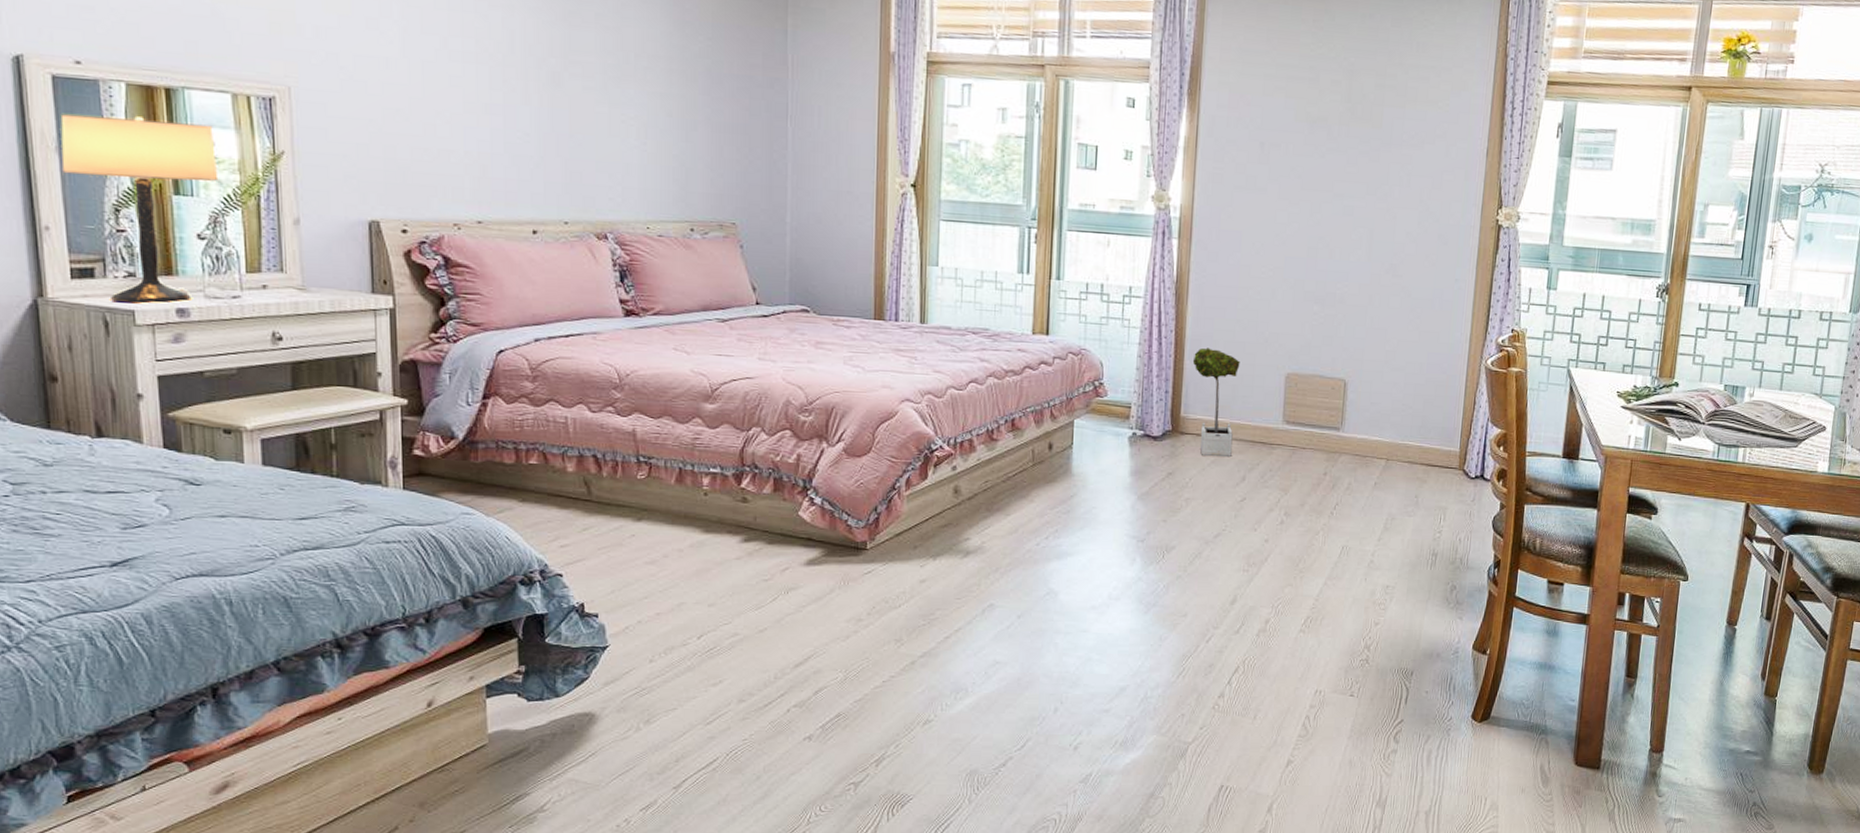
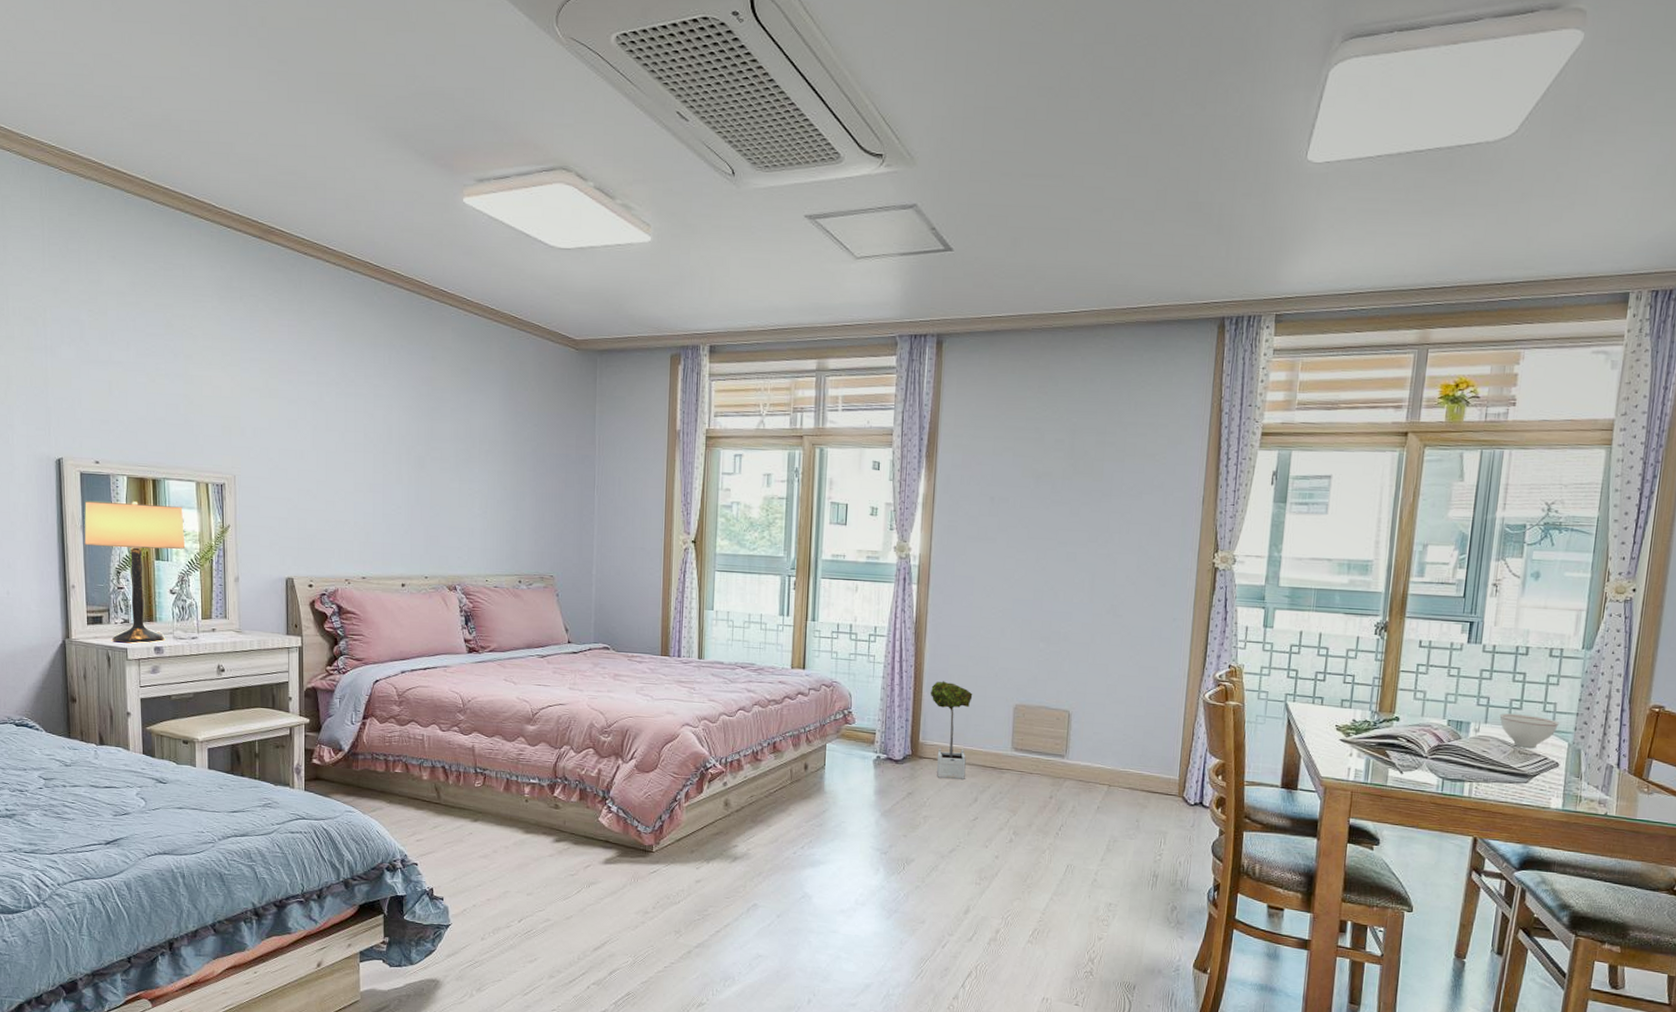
bowl: none [1772,377,1828,412] -> present [1499,713,1560,748]

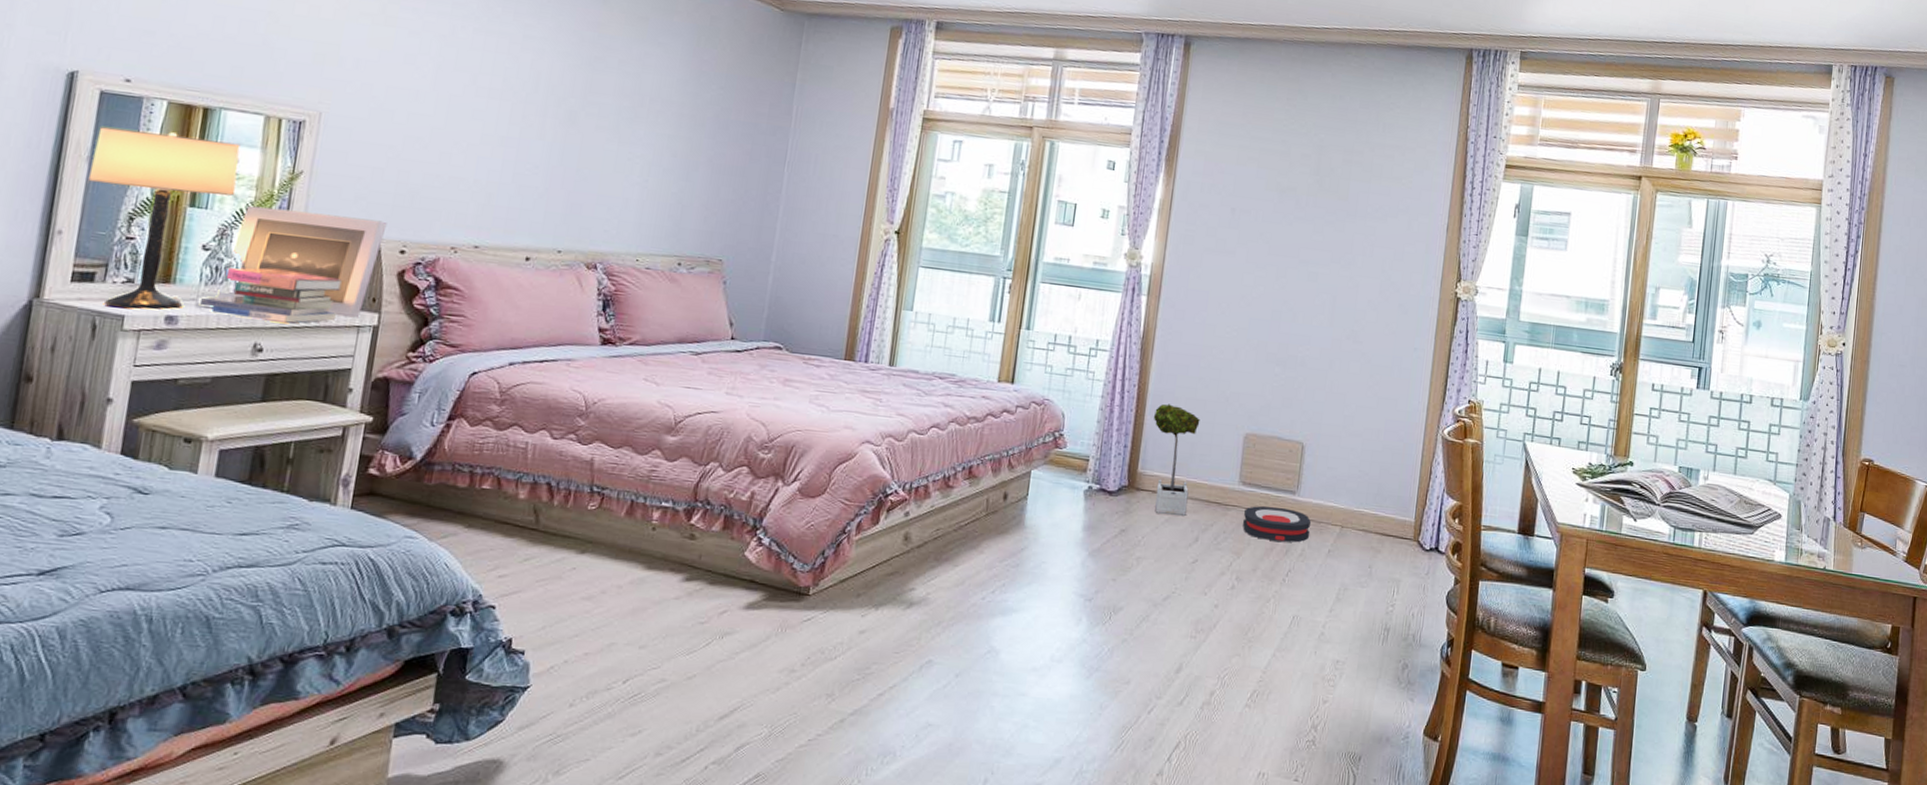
books: none [175,605,272,648] -> present [199,267,343,323]
picture frame: none [187,556,296,641] -> present [217,205,387,318]
robot vacuum: none [1017,768,1080,801] -> present [1243,506,1311,543]
bowl: present [1499,713,1560,748] -> none [1726,461,1782,498]

